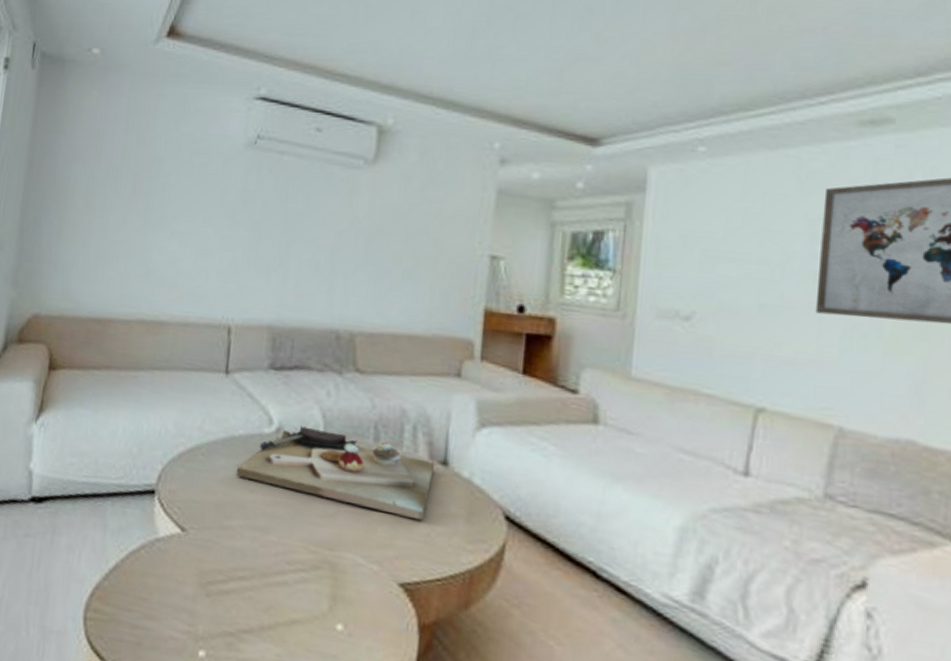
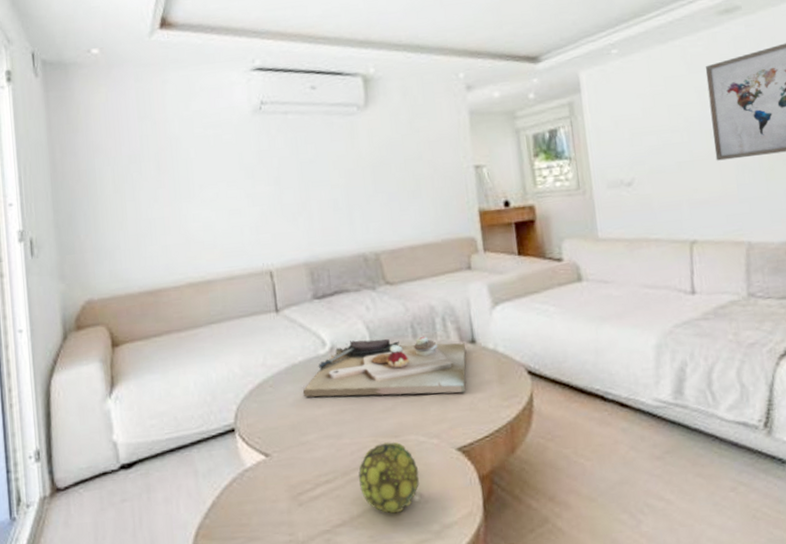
decorative ball: none [277,552,349,638] -> present [358,442,420,514]

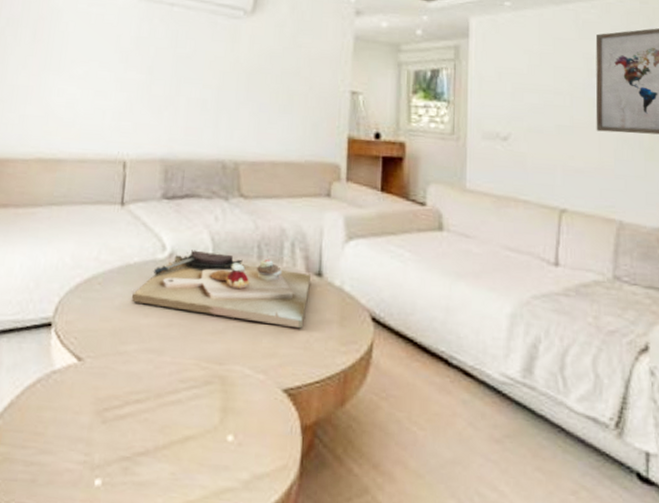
decorative ball: present [358,442,420,514] -> none [171,368,238,452]

